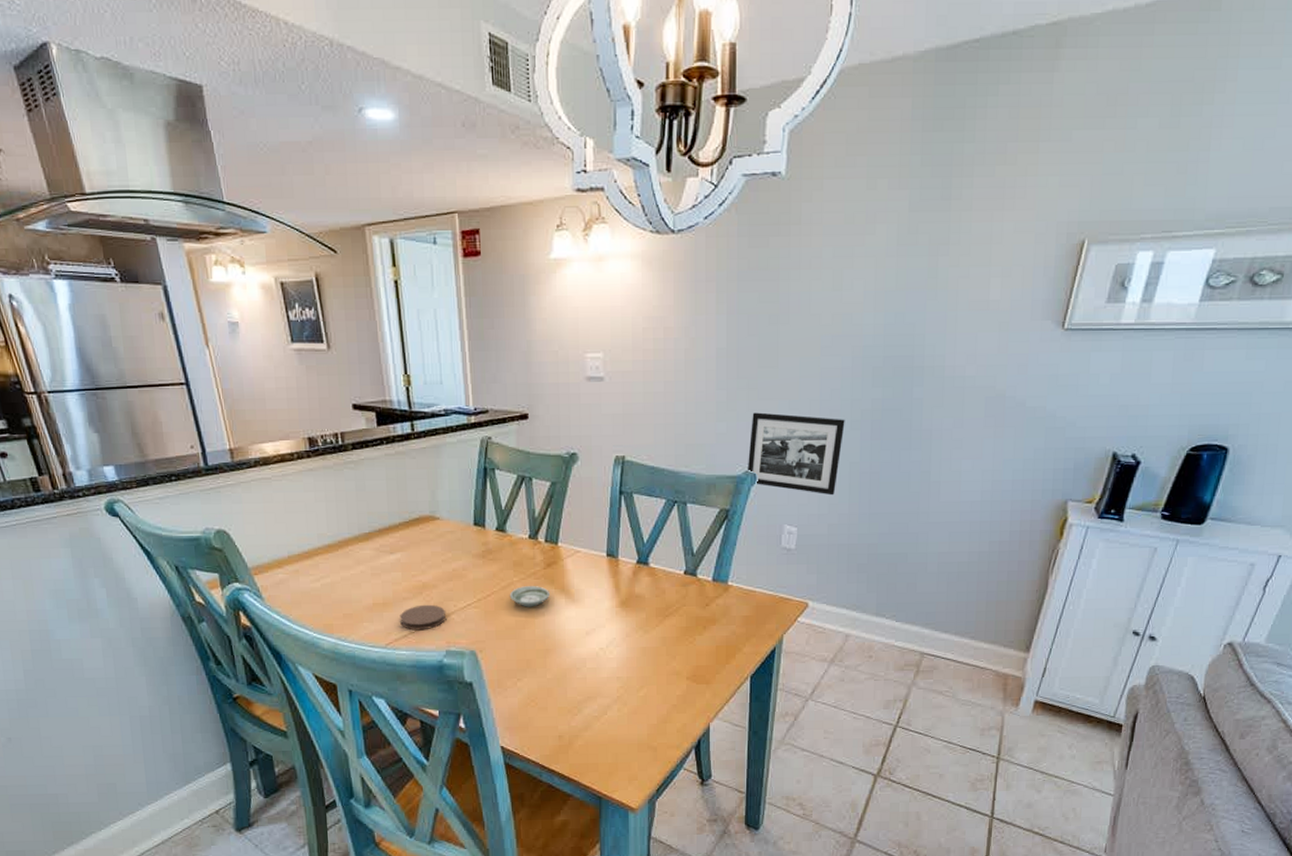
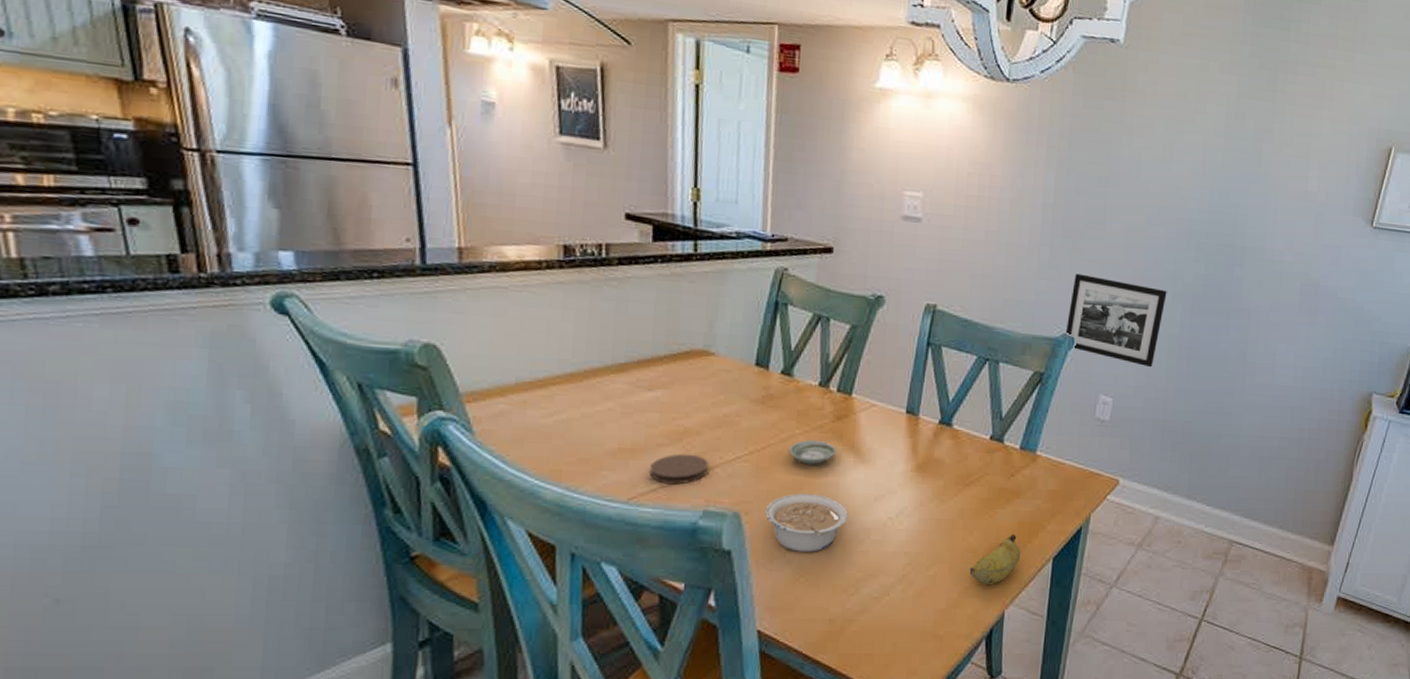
legume: none [496,632,565,681] -> present [765,493,848,552]
banana: none [675,656,721,702] -> present [969,533,1021,584]

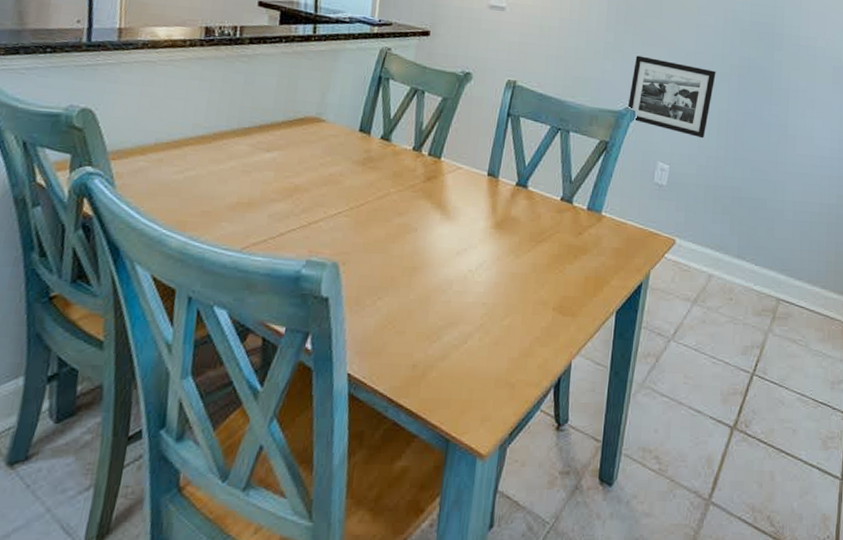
coaster: present [650,453,708,485] -> none [262,208,314,236]
legume: present [765,493,848,552] -> none [360,246,433,301]
saucer: present [788,440,836,465] -> none [383,198,426,221]
banana: present [969,533,1021,584] -> none [540,287,587,335]

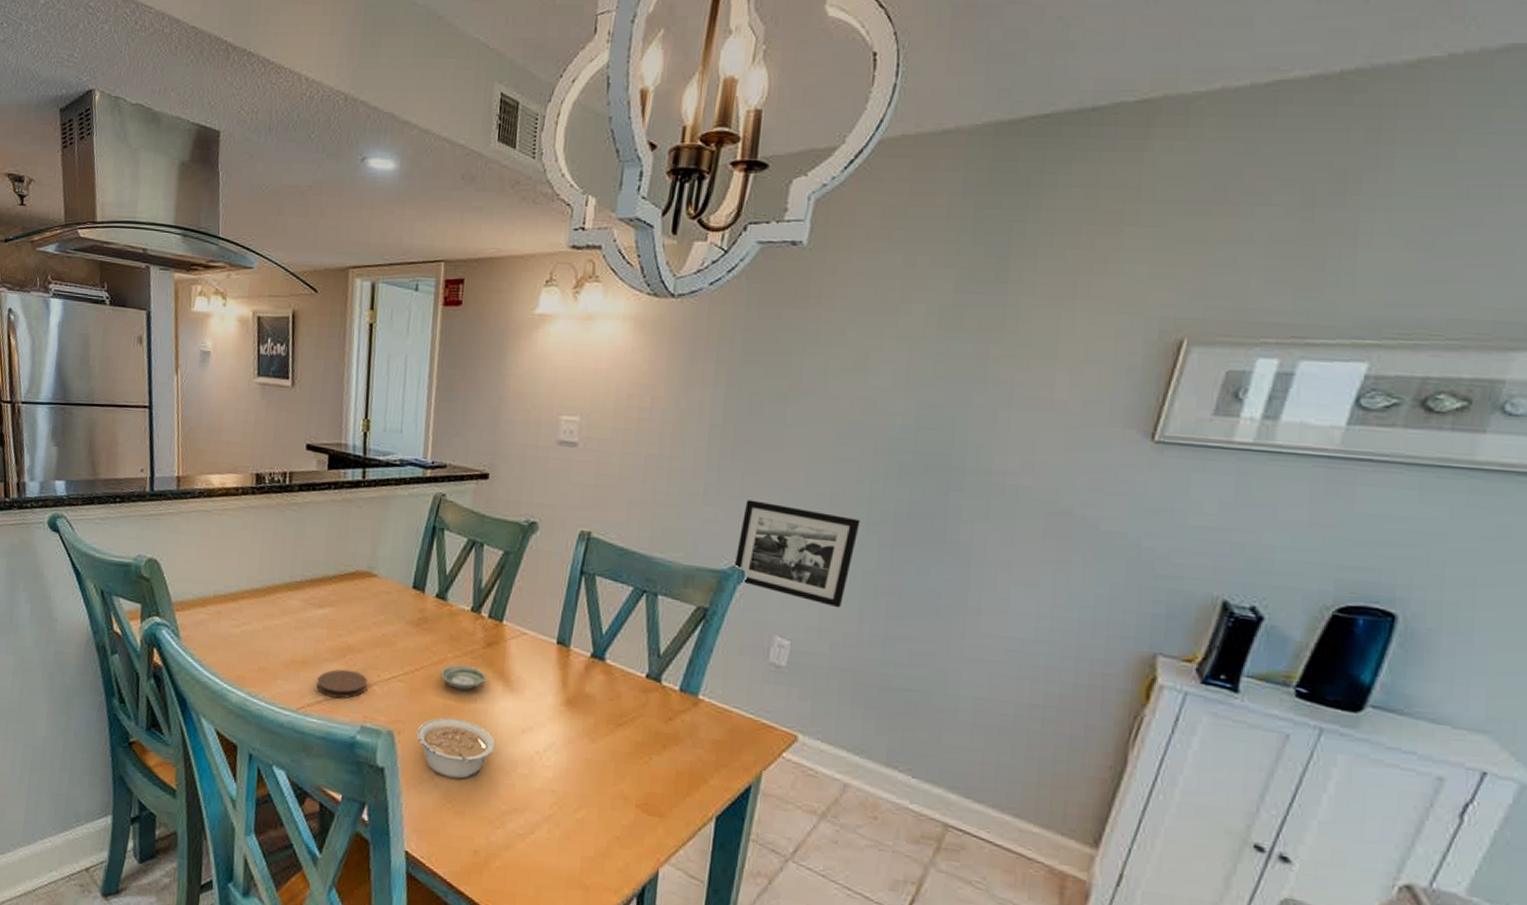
coaster: none [262,208,314,236] -> present [316,669,367,699]
legume: none [360,246,433,301] -> present [416,717,495,779]
saucer: none [383,198,426,221] -> present [440,664,486,691]

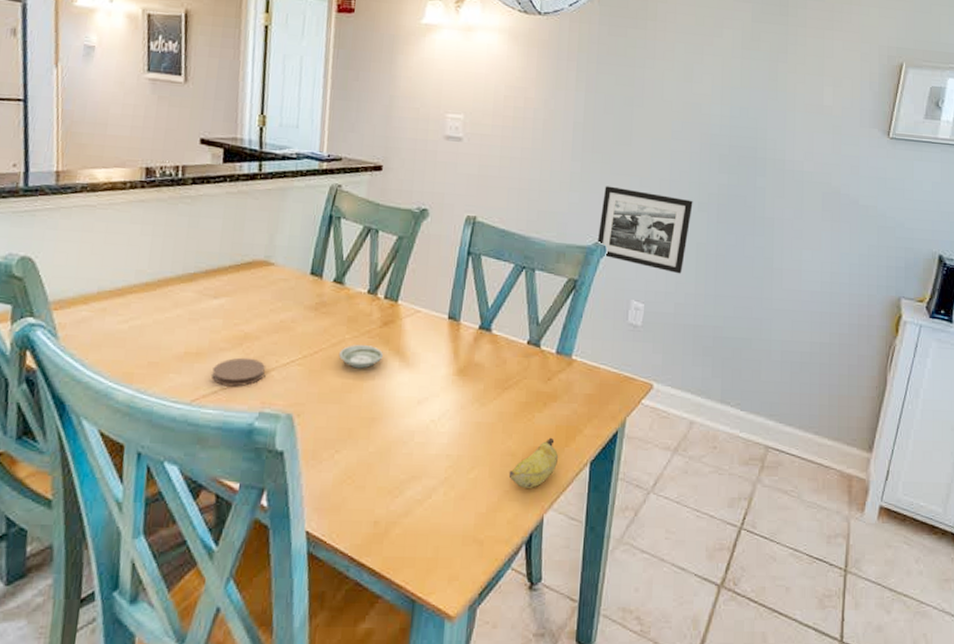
legume: present [416,717,495,779] -> none [316,396,393,454]
banana: none [620,784,679,838] -> present [508,437,559,488]

